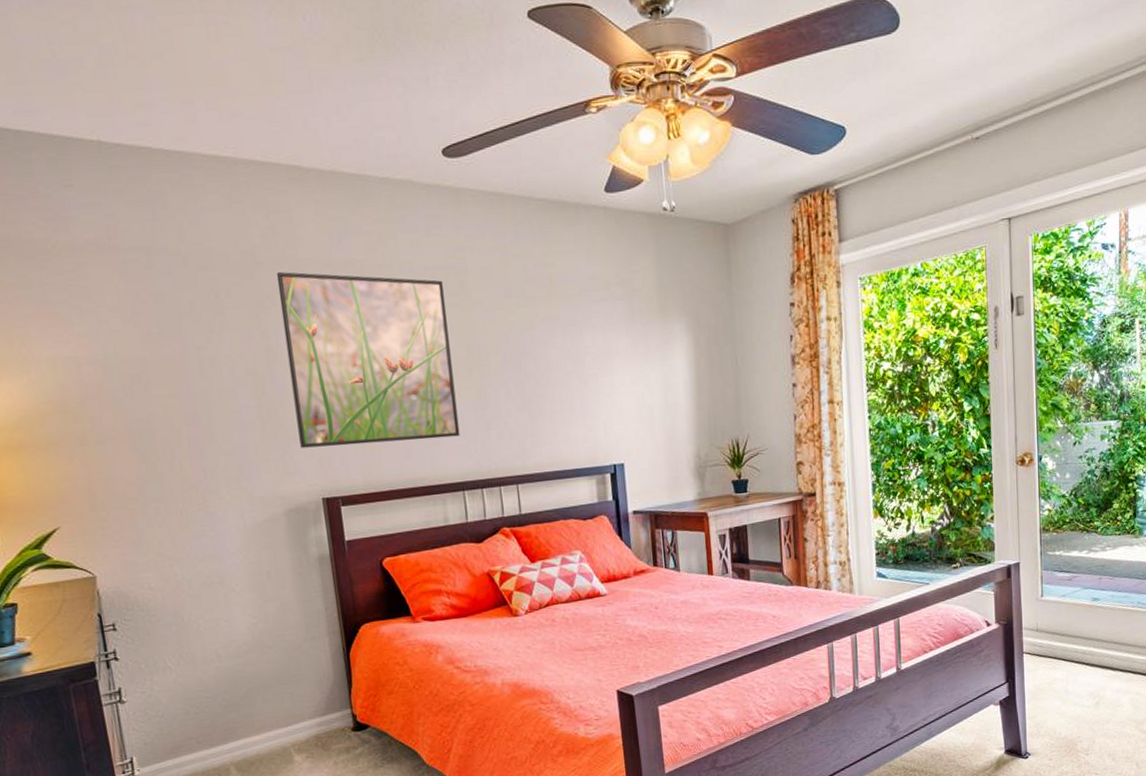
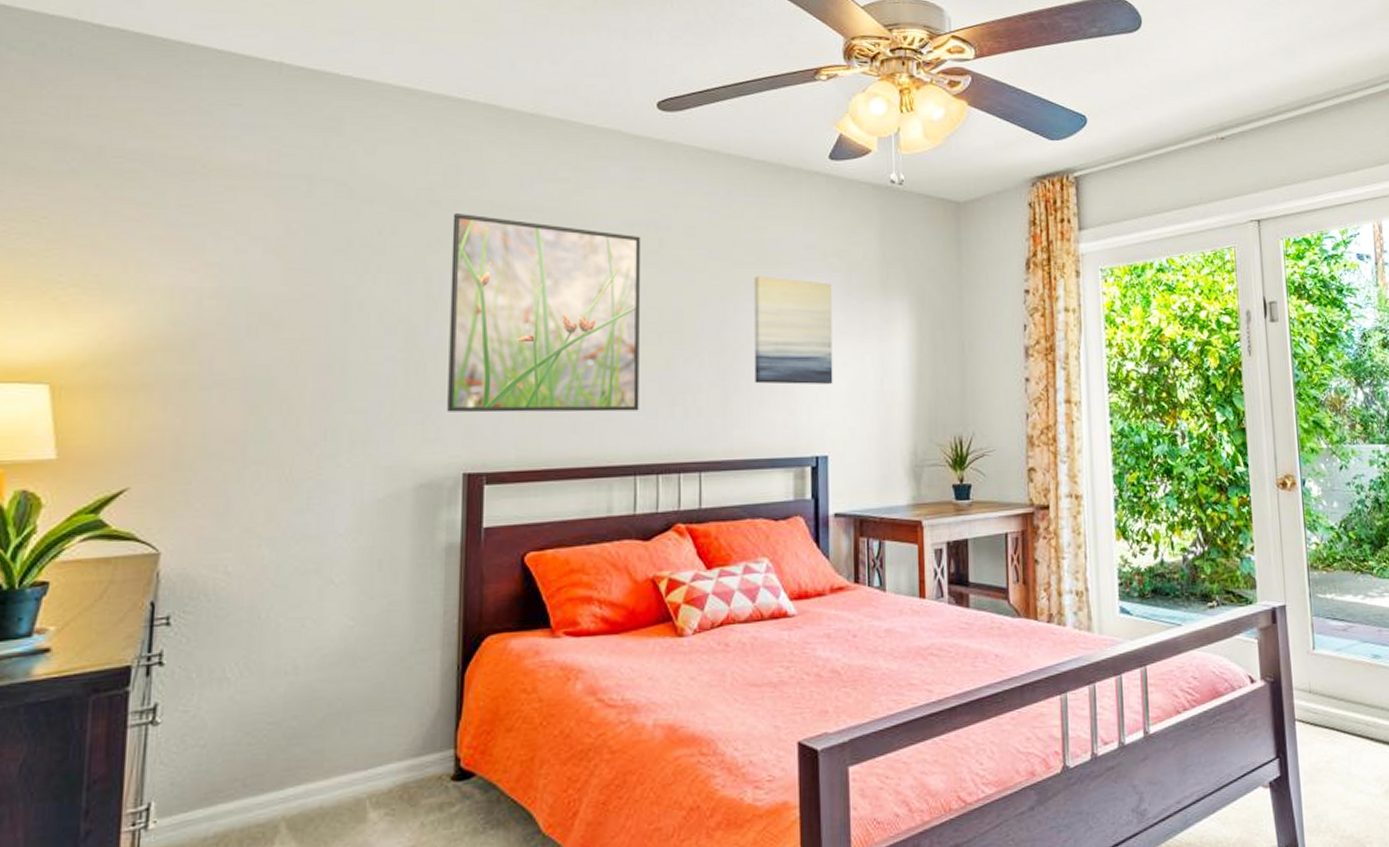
wall art: none [546,308,624,406] -> present [753,276,833,385]

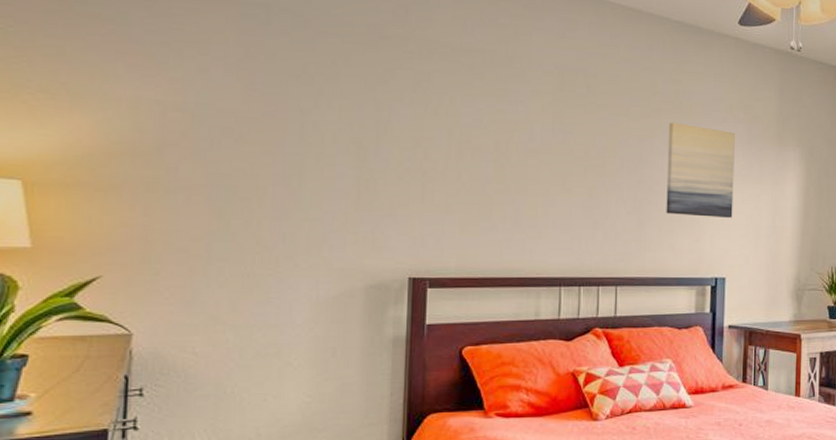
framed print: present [447,214,641,413] -> none [395,49,571,232]

